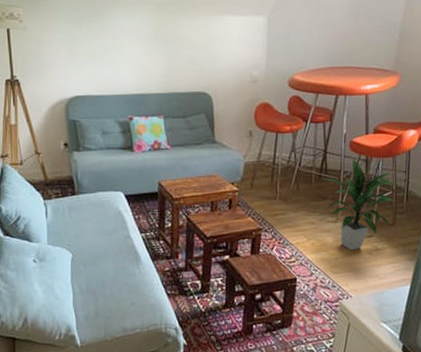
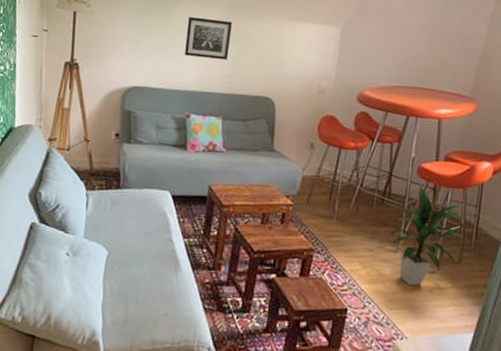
wall art: none [119,21,163,61] -> present [184,16,232,60]

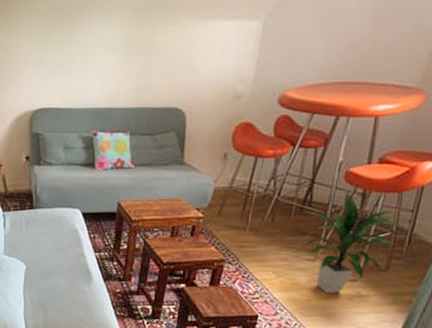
wall art: present [184,16,232,60] -> none [89,27,139,72]

